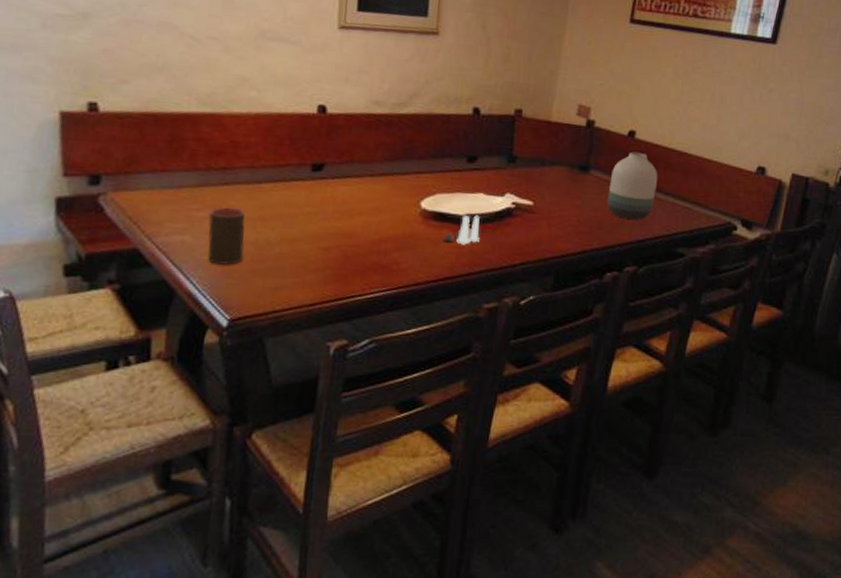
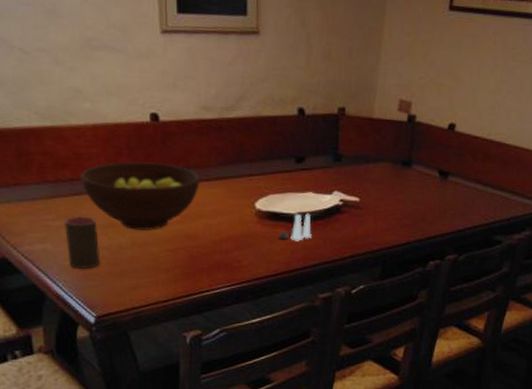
fruit bowl: none [234,152,364,226] -> present [80,161,200,230]
vase: present [607,151,658,220] -> none [429,144,477,211]

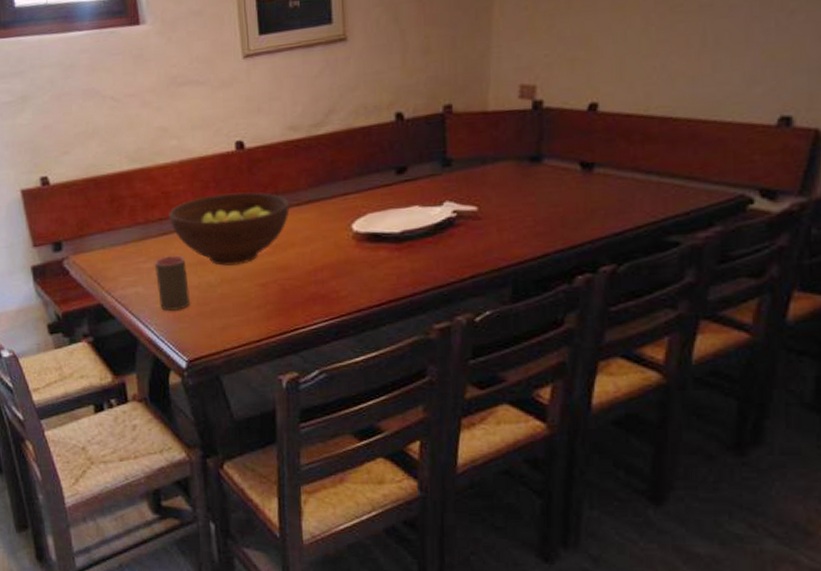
salt and pepper shaker set: present [278,213,311,242] -> none [380,230,420,264]

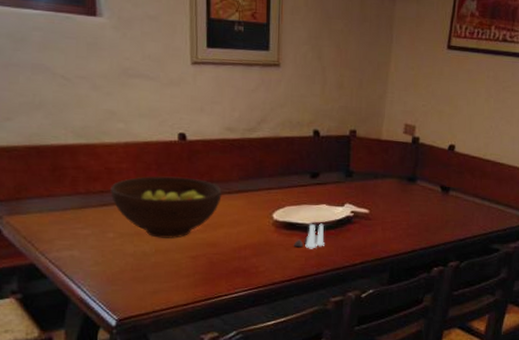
cup: present [155,255,190,311] -> none [93,225,124,274]
salt and pepper shaker set: none [380,230,420,264] -> present [293,223,324,249]

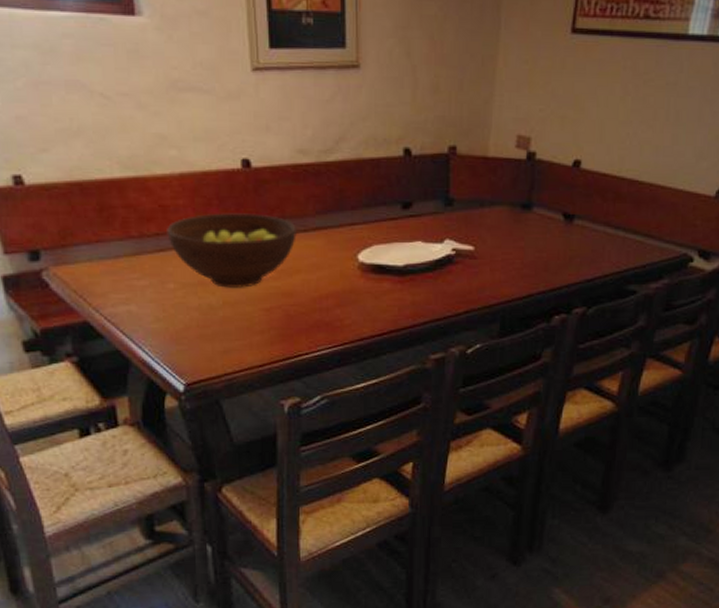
salt and pepper shaker set: present [293,223,324,249] -> none [383,265,421,297]

